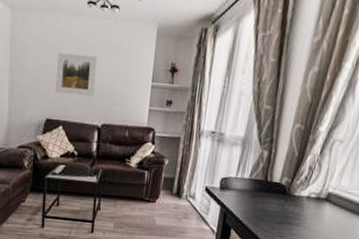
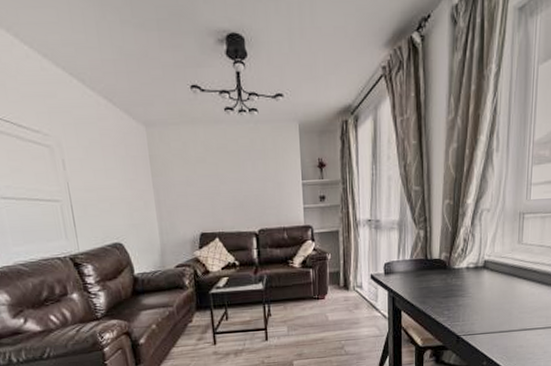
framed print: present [55,52,97,97] -> none [201,162,246,205]

